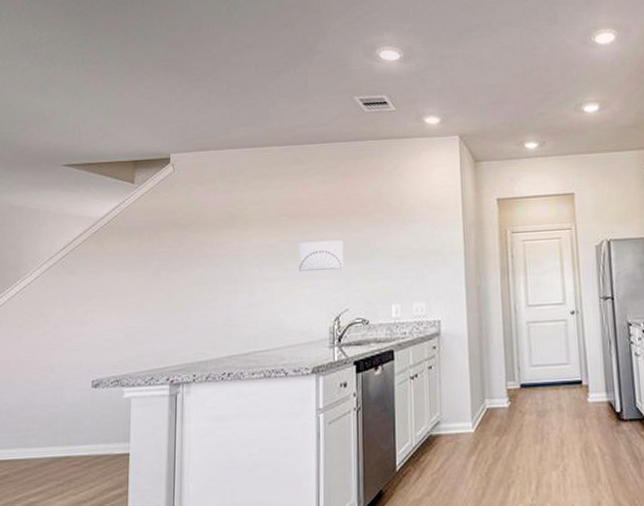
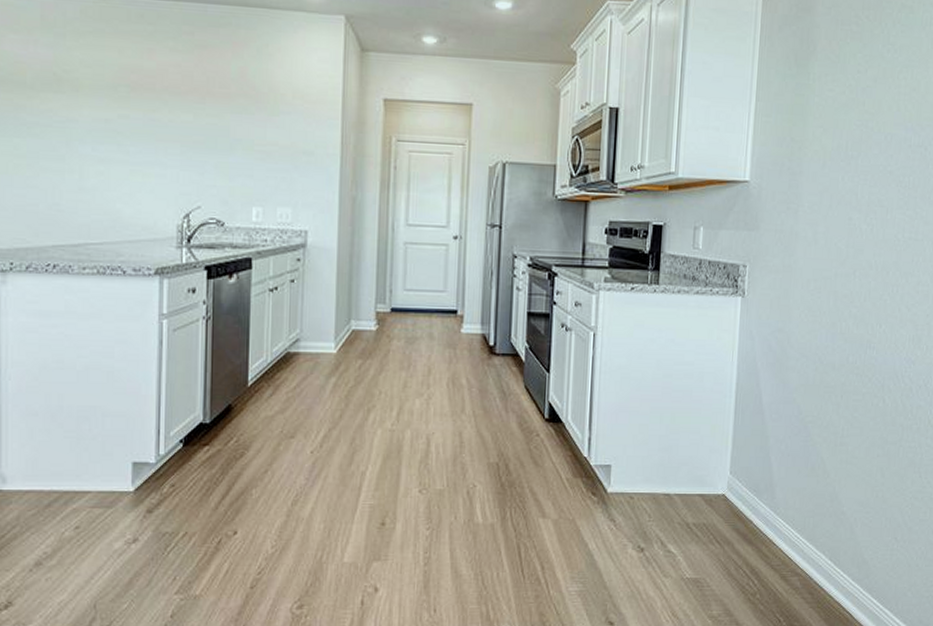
wall art: present [299,239,344,271] -> none [142,121,198,159]

